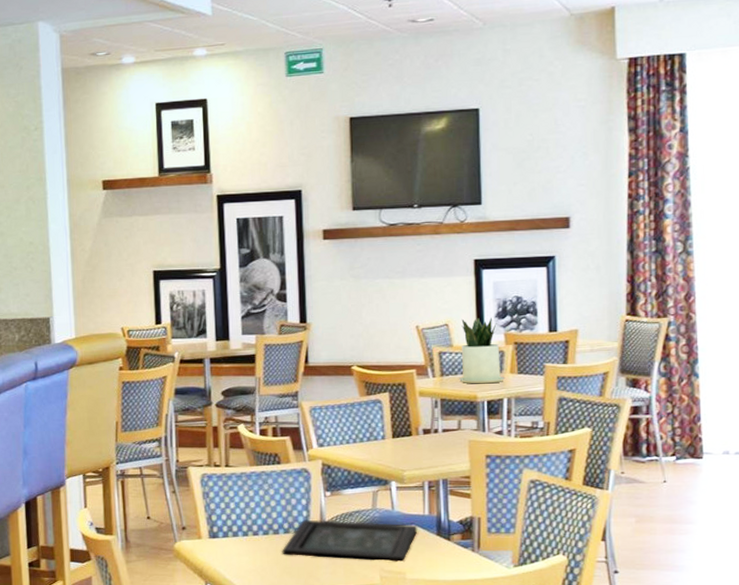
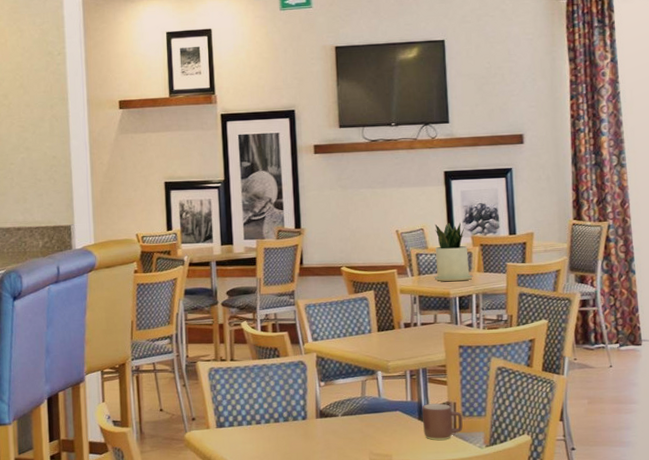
tray: present [282,519,418,561] -> none [282,408,402,445]
mug: none [441,518,488,559] -> present [422,403,463,441]

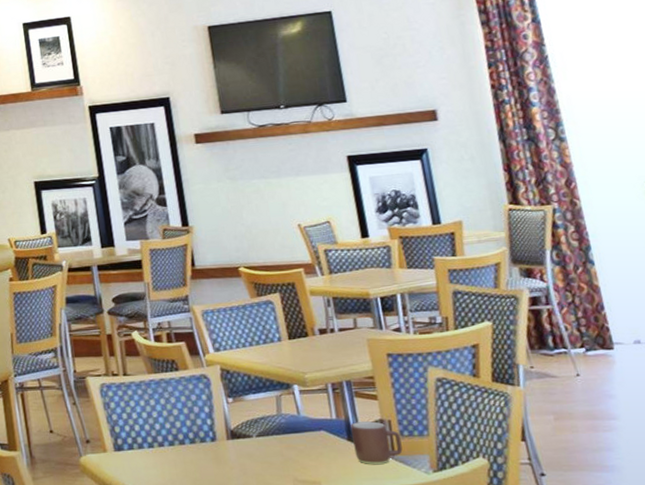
planter: present [434,222,473,282] -> none [342,213,395,281]

